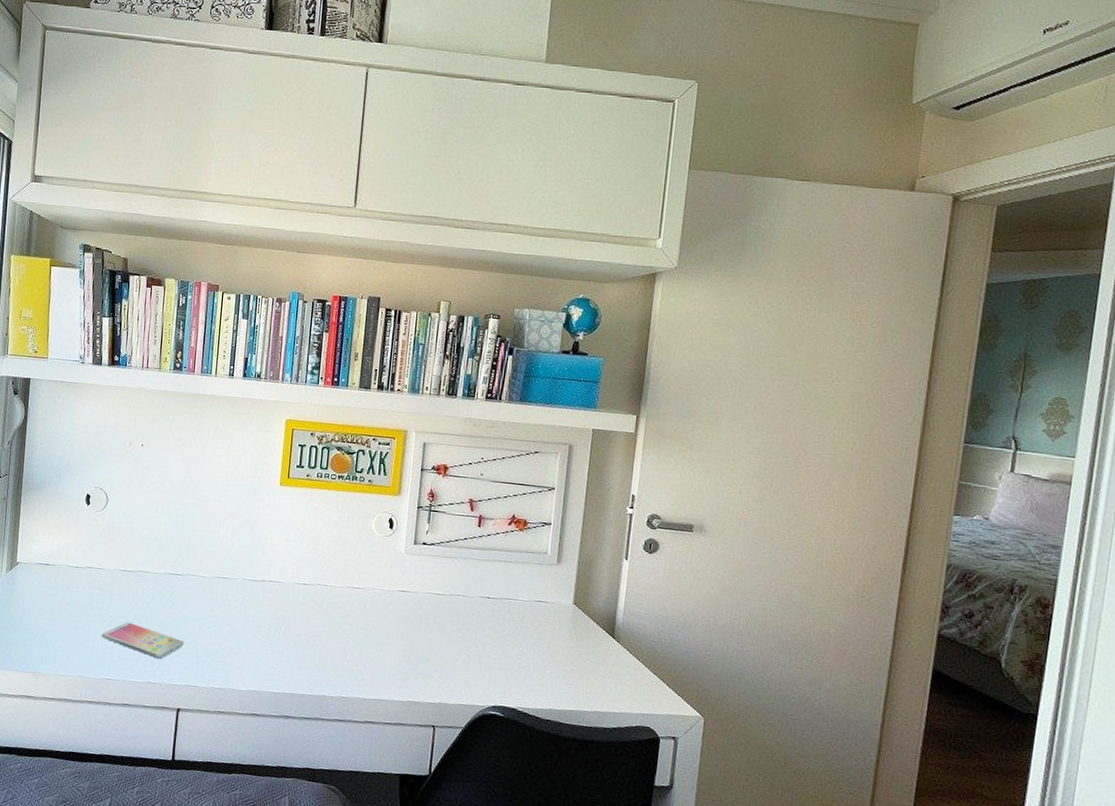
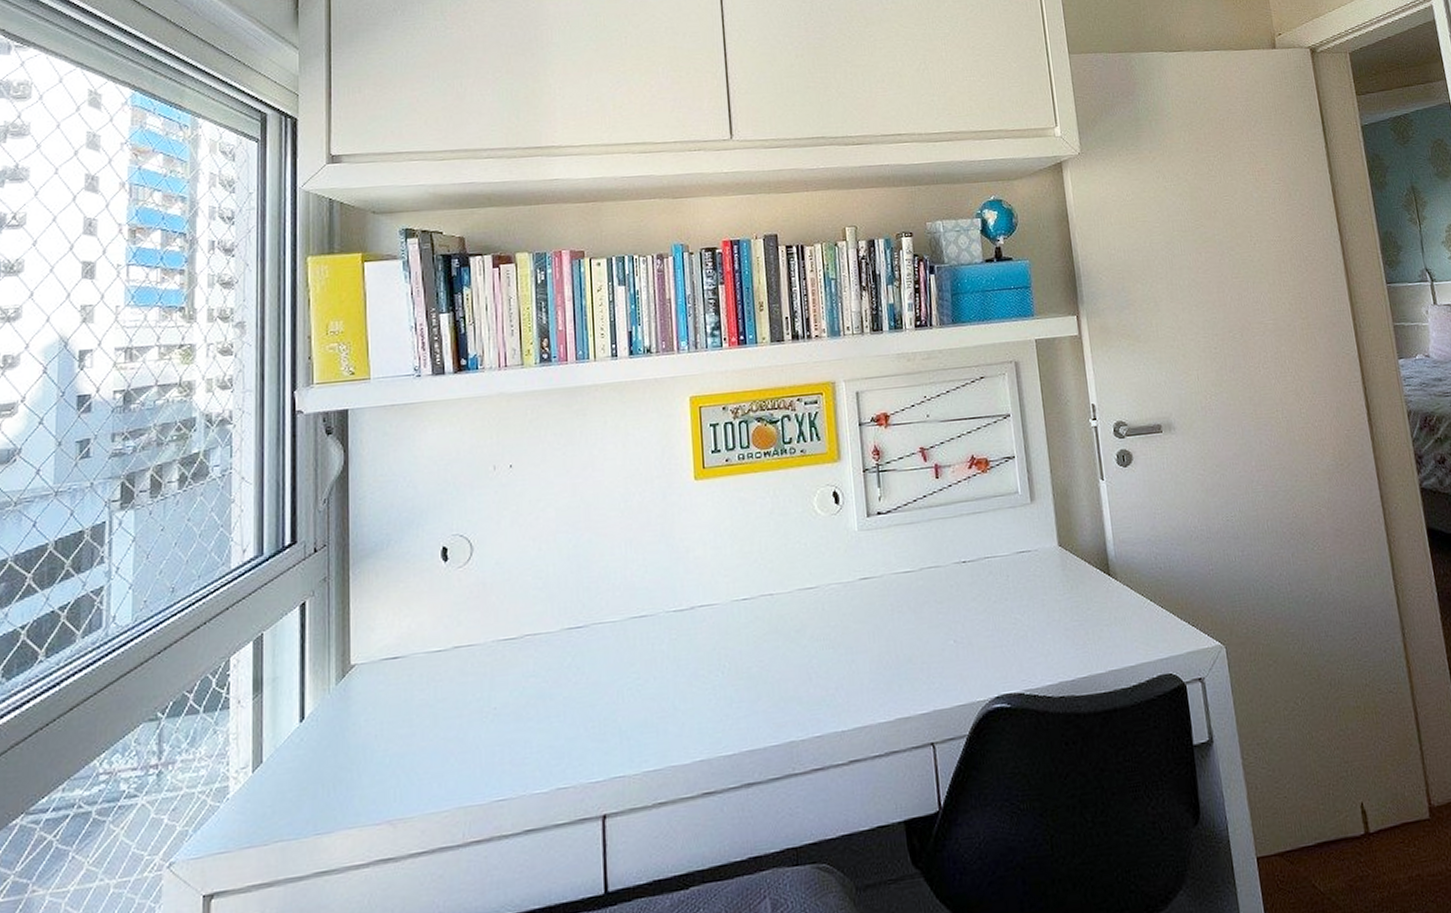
smartphone: present [101,621,184,659] -> none [484,709,600,752]

